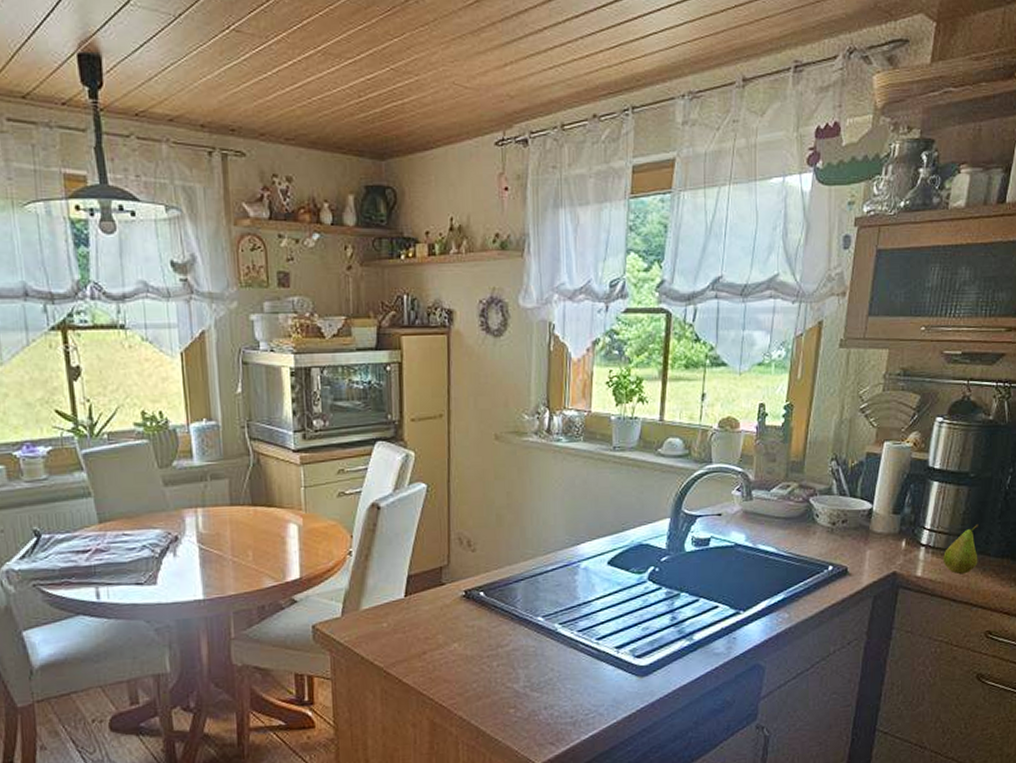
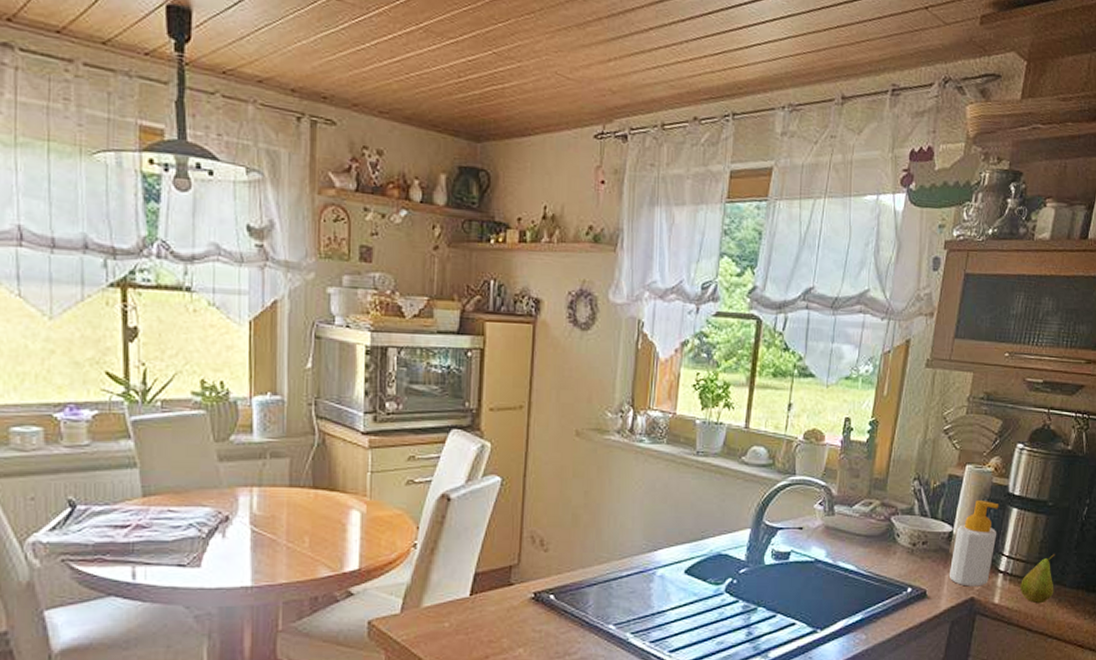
soap bottle: none [870,475,919,562] -> present [949,499,999,587]

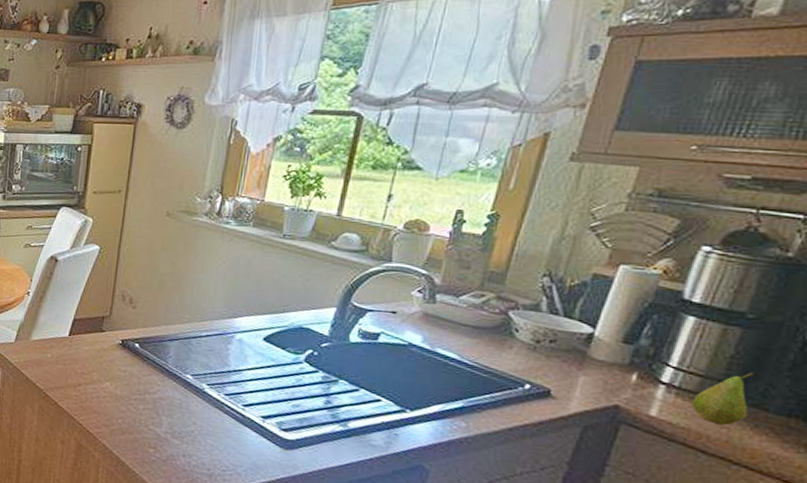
soap bottle: present [949,499,999,587] -> none [584,302,667,395]

